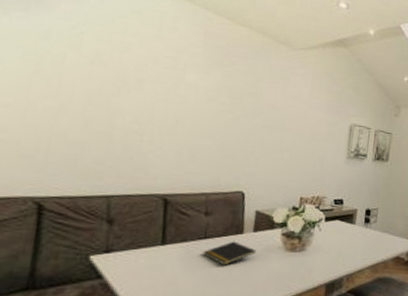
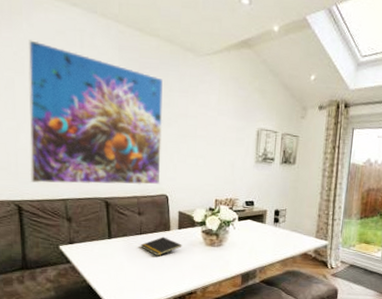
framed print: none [64,15,251,180] -> present [28,40,163,185]

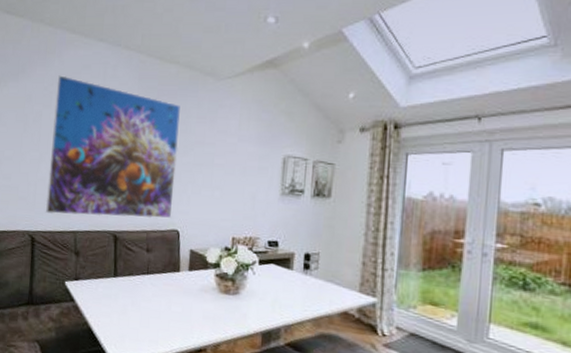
notepad: present [140,236,182,257] -> none [146,278,192,302]

